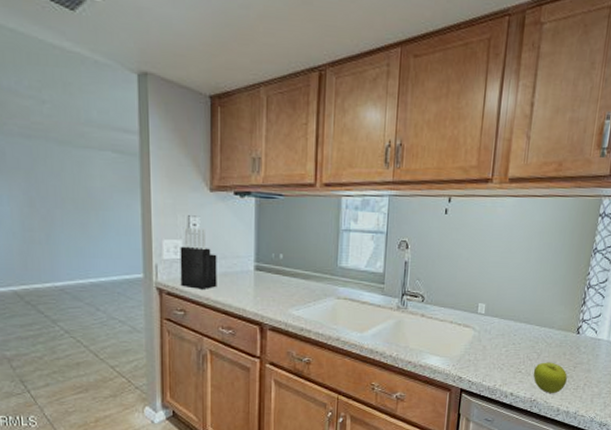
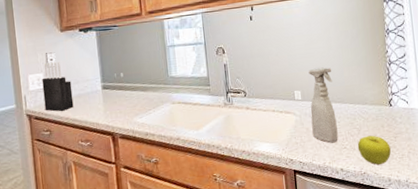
spray bottle: none [489,280,525,365] -> present [308,67,338,143]

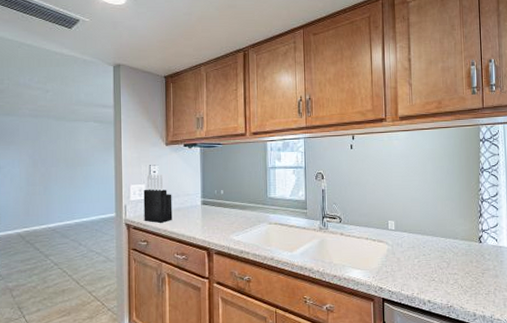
spray bottle: present [308,67,338,143] -> none [402,200,428,275]
fruit: present [357,135,391,165] -> none [446,270,478,299]

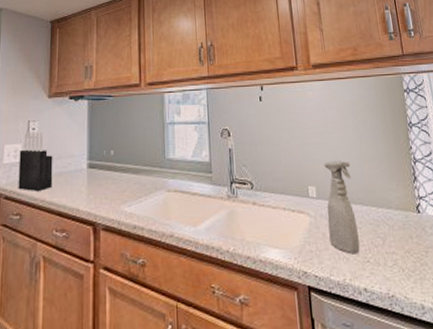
spray bottle: none [402,200,428,275] -> present [324,160,360,255]

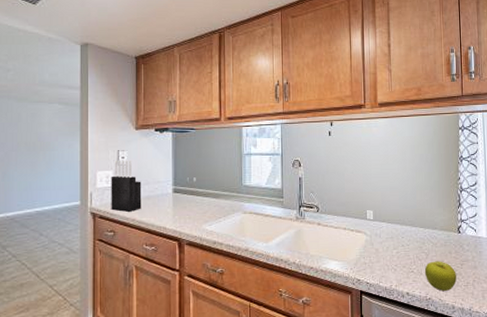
spray bottle: present [324,160,360,255] -> none [381,189,406,266]
fruit: none [382,247,423,286] -> present [424,261,456,291]

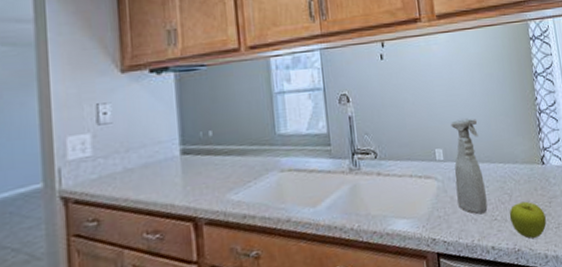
knife block: present [111,160,142,212] -> none [88,115,137,191]
spray bottle: none [381,189,406,266] -> present [451,118,488,215]

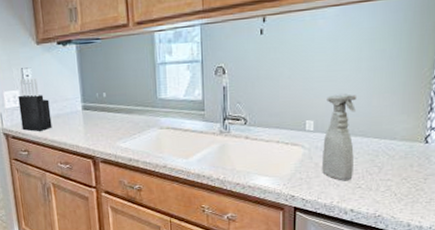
knife block: none [88,115,137,191] -> present [18,77,52,131]
fruit: present [509,201,546,239] -> none [375,175,417,208]

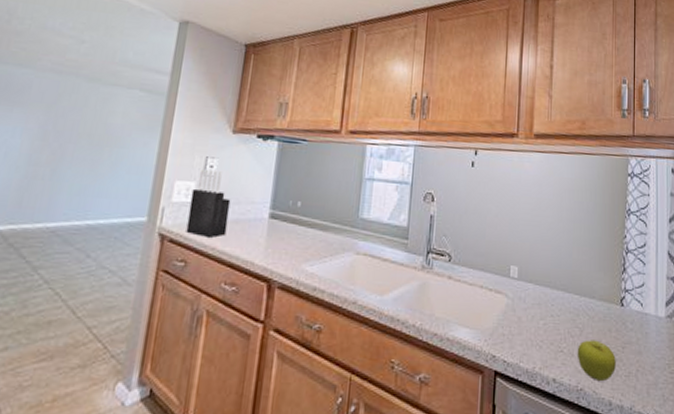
spray bottle: present [322,93,357,181] -> none [525,241,559,342]
fruit: none [375,175,417,208] -> present [577,340,616,381]

